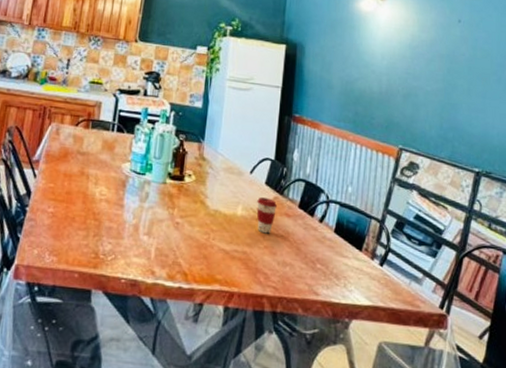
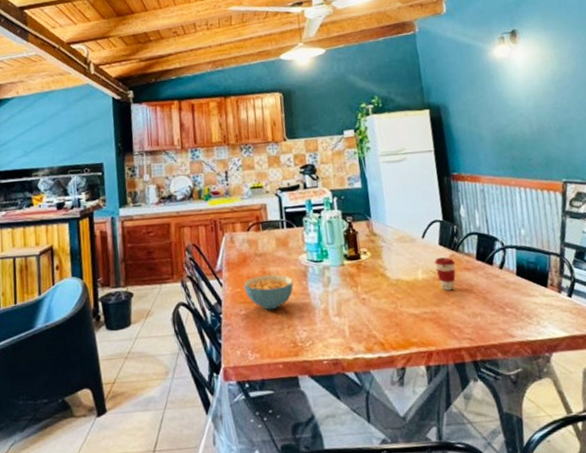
cereal bowl: none [58,175,110,214] -> present [243,274,294,310]

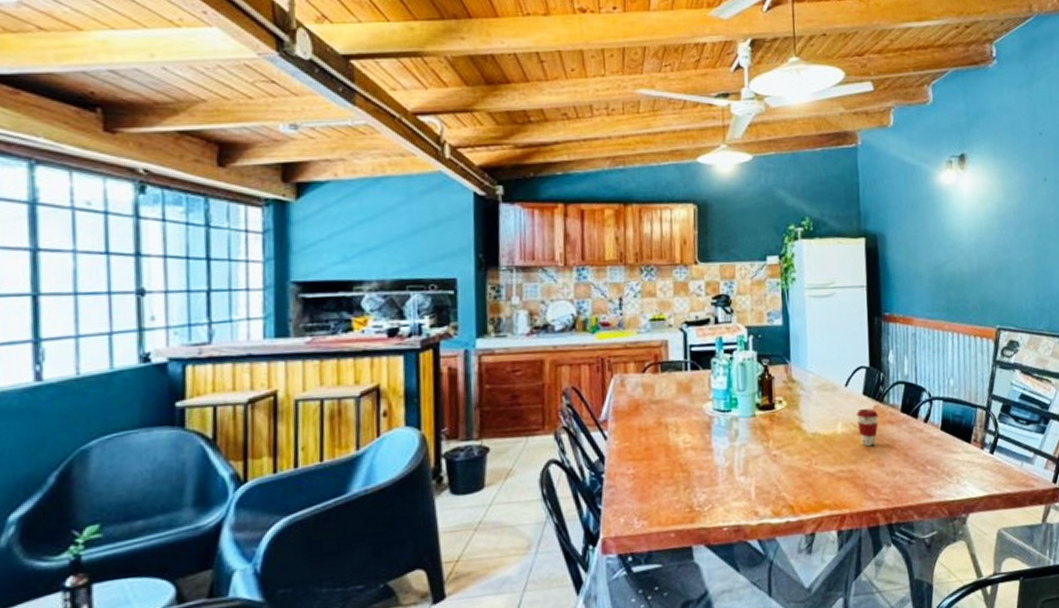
cereal bowl: present [243,274,294,310] -> none [633,426,694,469]

